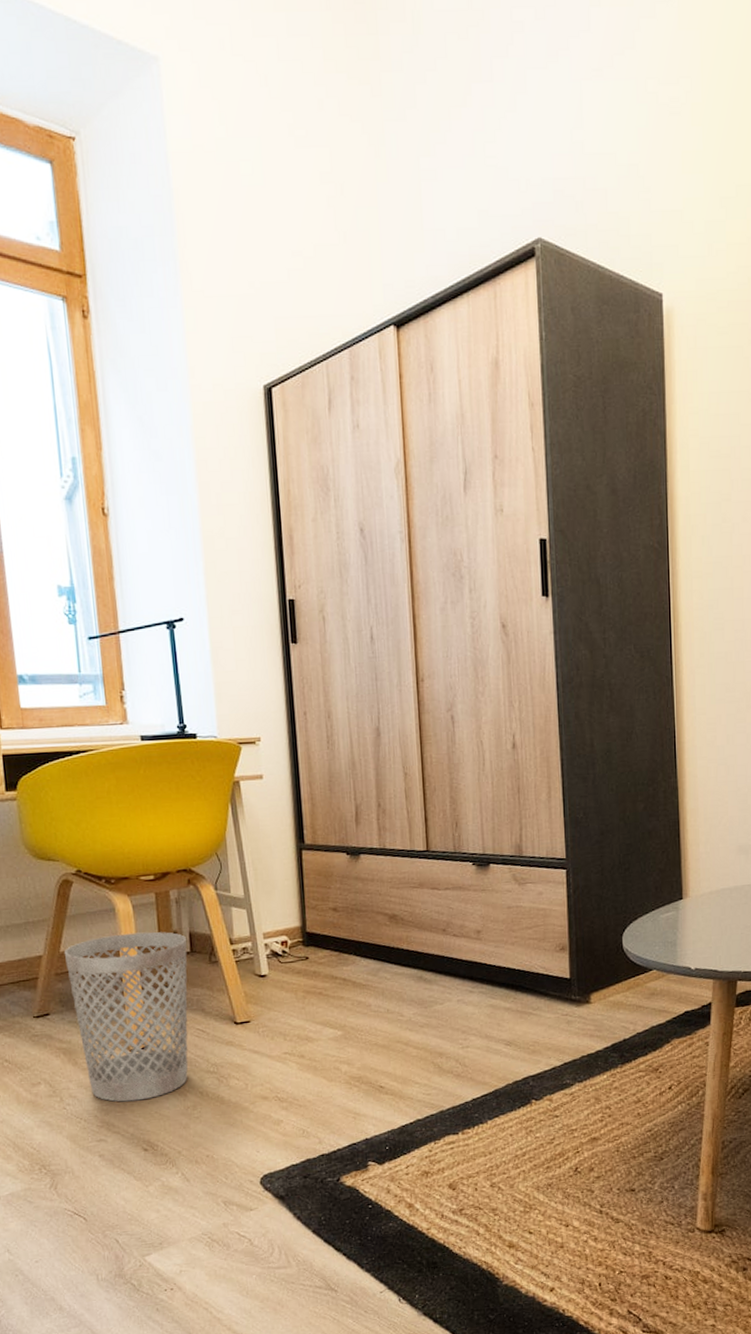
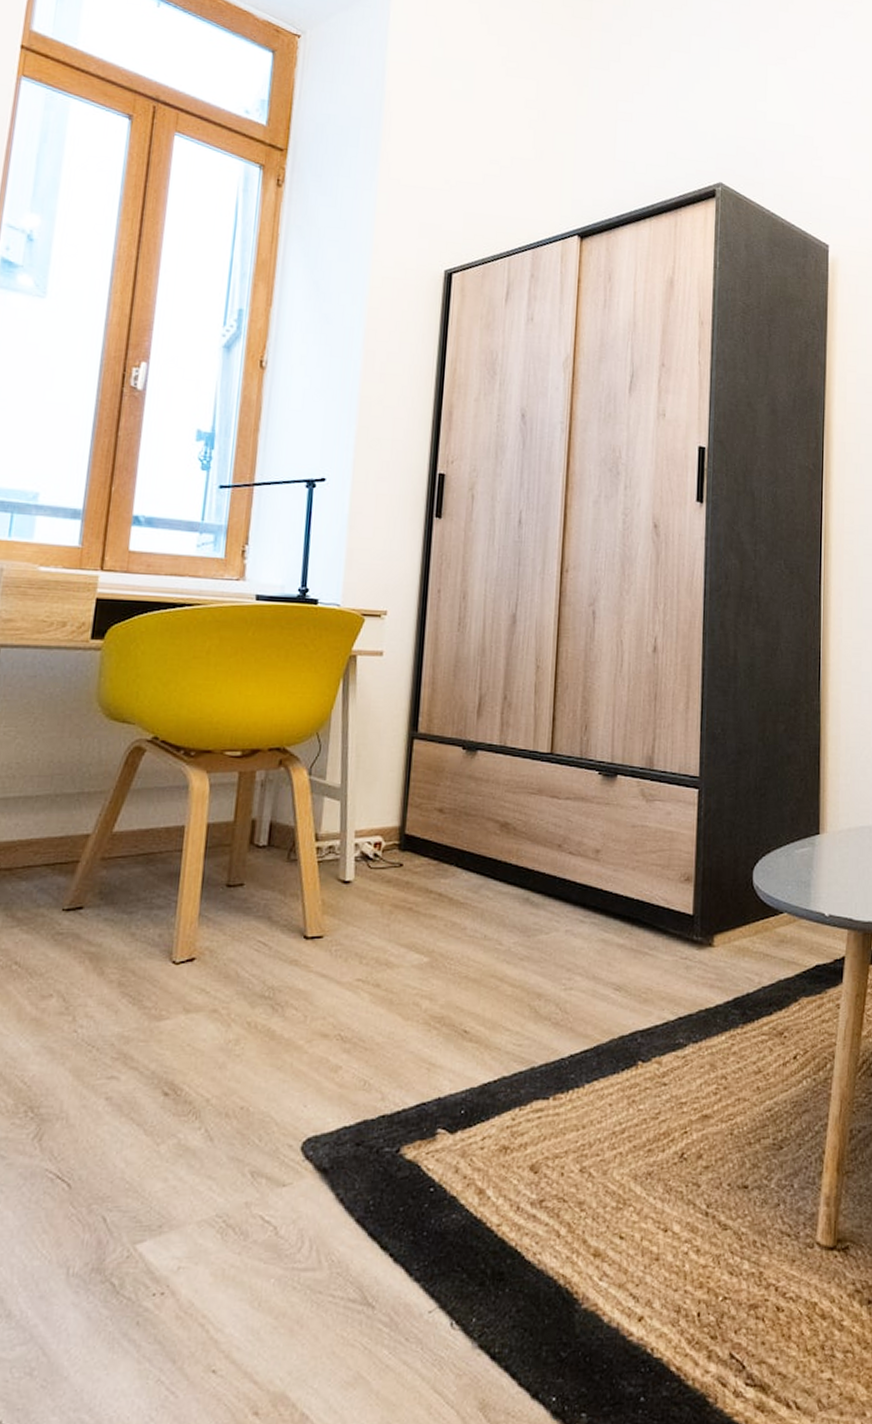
wastebasket: present [65,931,188,1102] -> none [113,817,266,1028]

